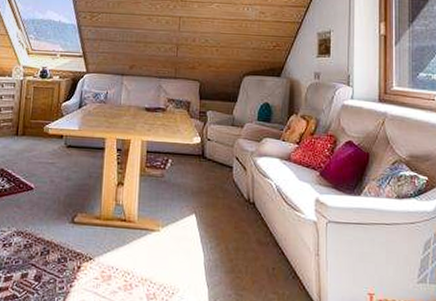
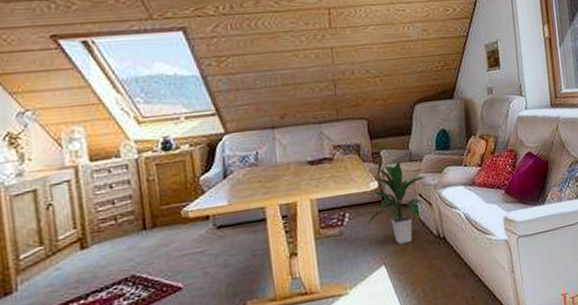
indoor plant: none [185,123,245,200] -> present [366,161,427,245]

